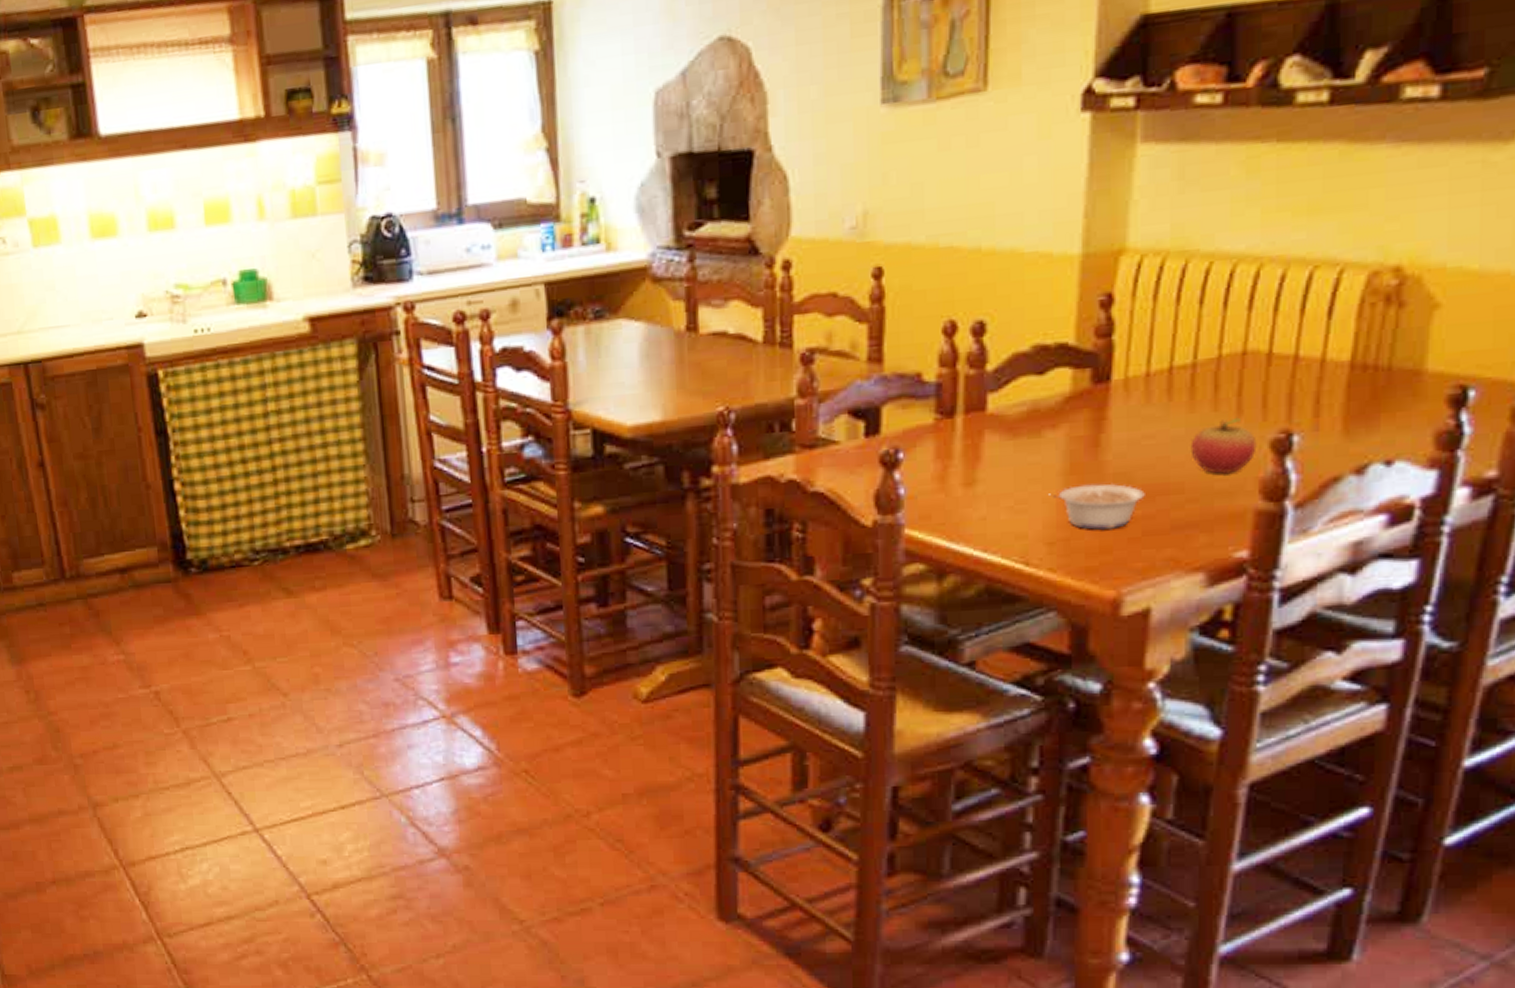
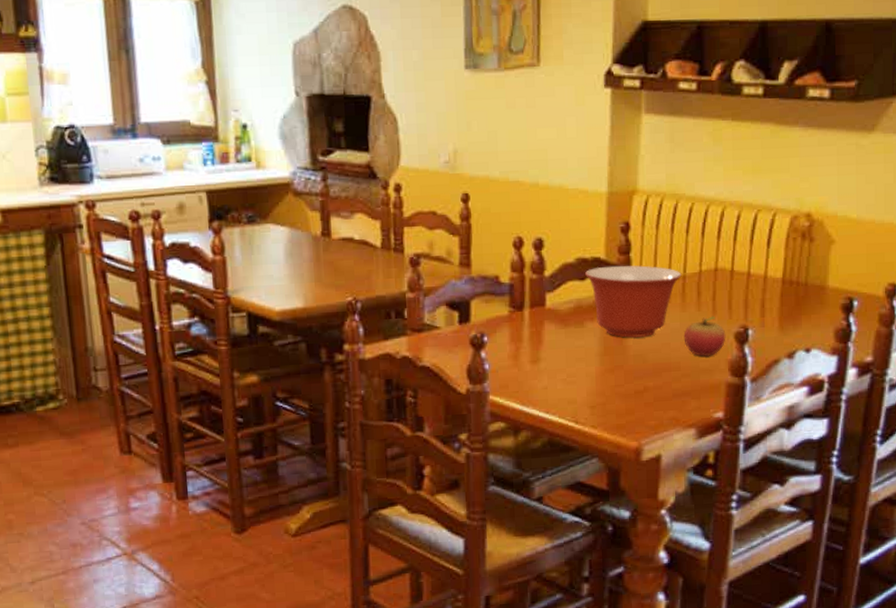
mixing bowl: none [1044,351,1190,451] -> present [584,265,682,339]
legume: present [1049,483,1145,531] -> none [590,362,655,398]

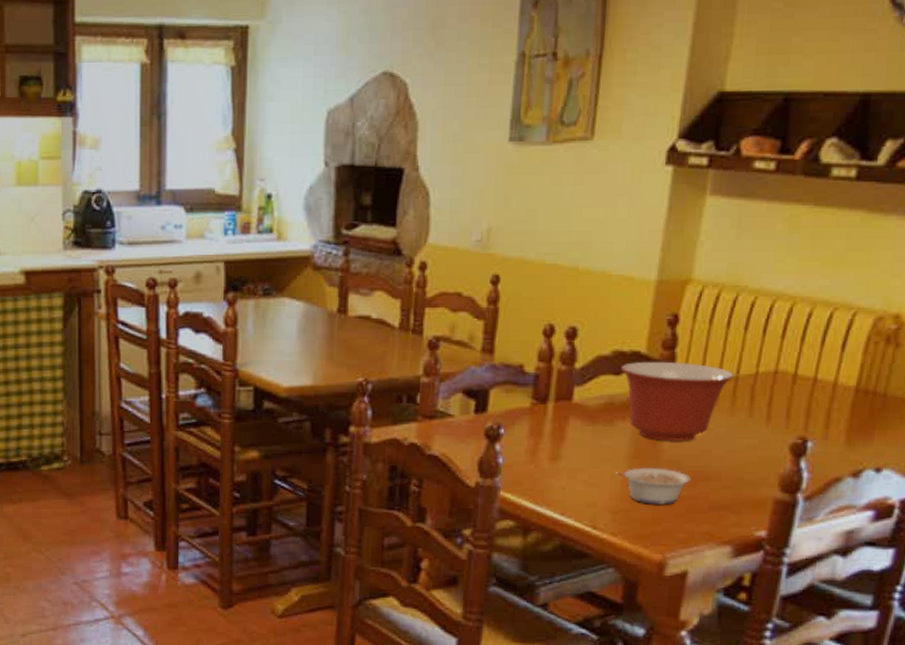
legume: none [590,362,655,398] -> present [616,467,691,506]
fruit: present [683,316,726,357] -> none [728,423,780,469]

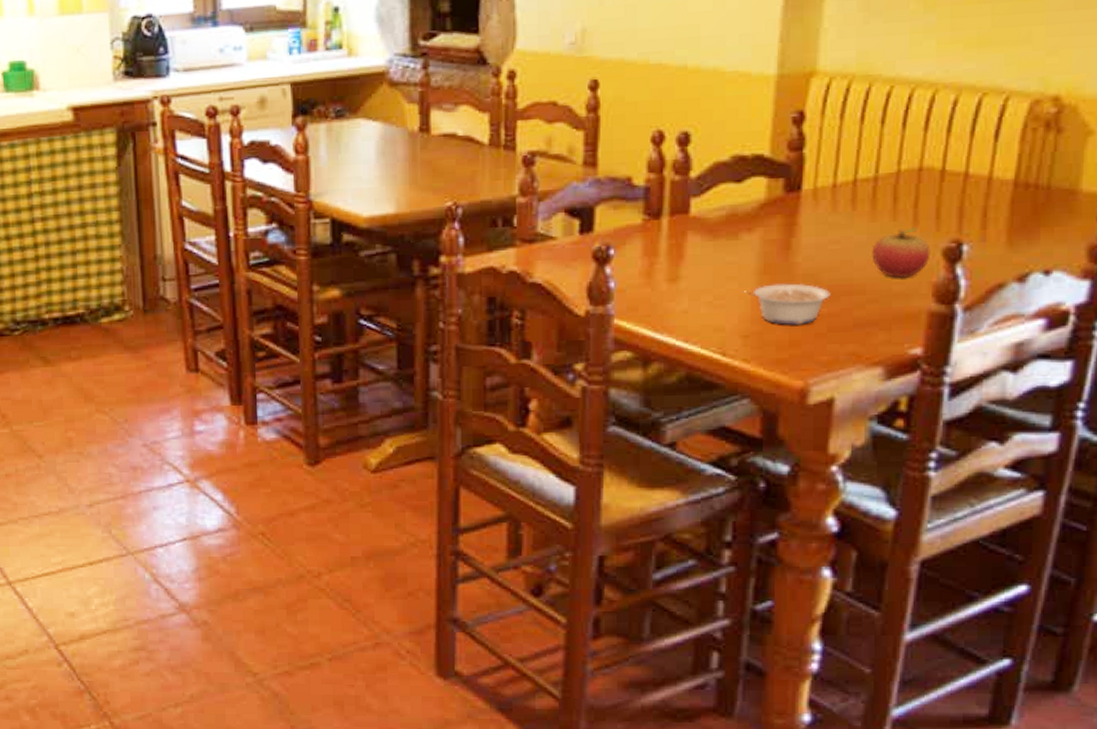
mixing bowl: present [620,361,734,442] -> none [742,164,873,254]
fruit: none [728,423,780,469] -> present [872,227,931,279]

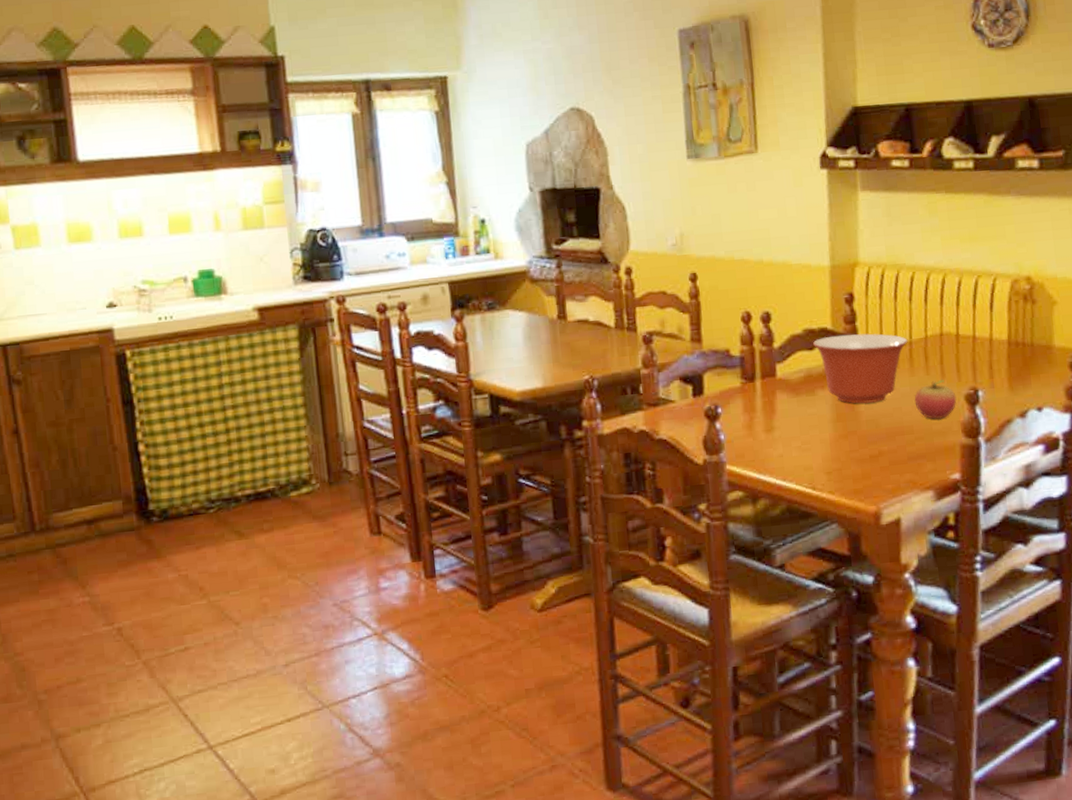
mixing bowl: none [742,164,873,254] -> present [812,333,908,404]
legume: present [744,283,831,326] -> none [824,427,888,462]

